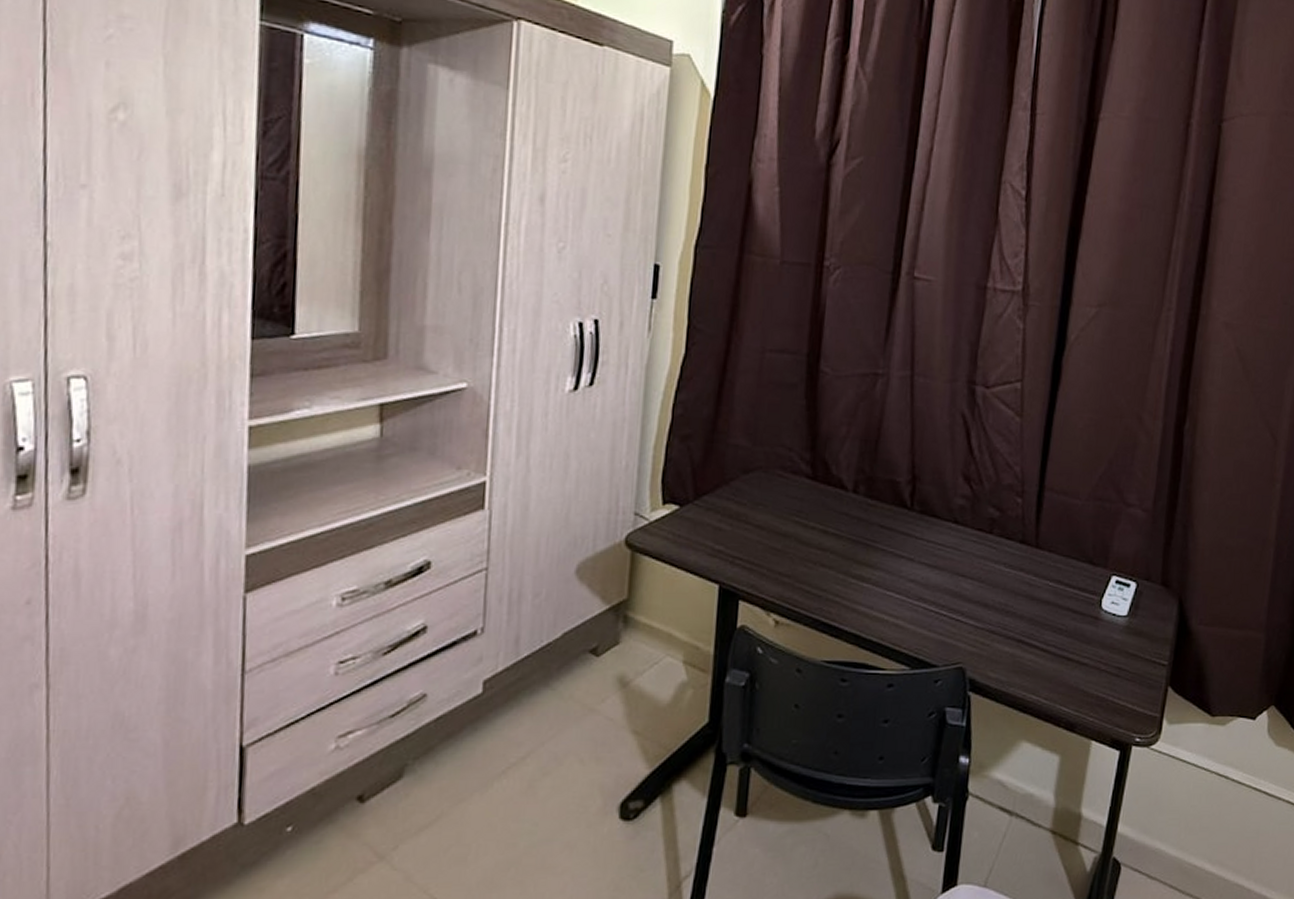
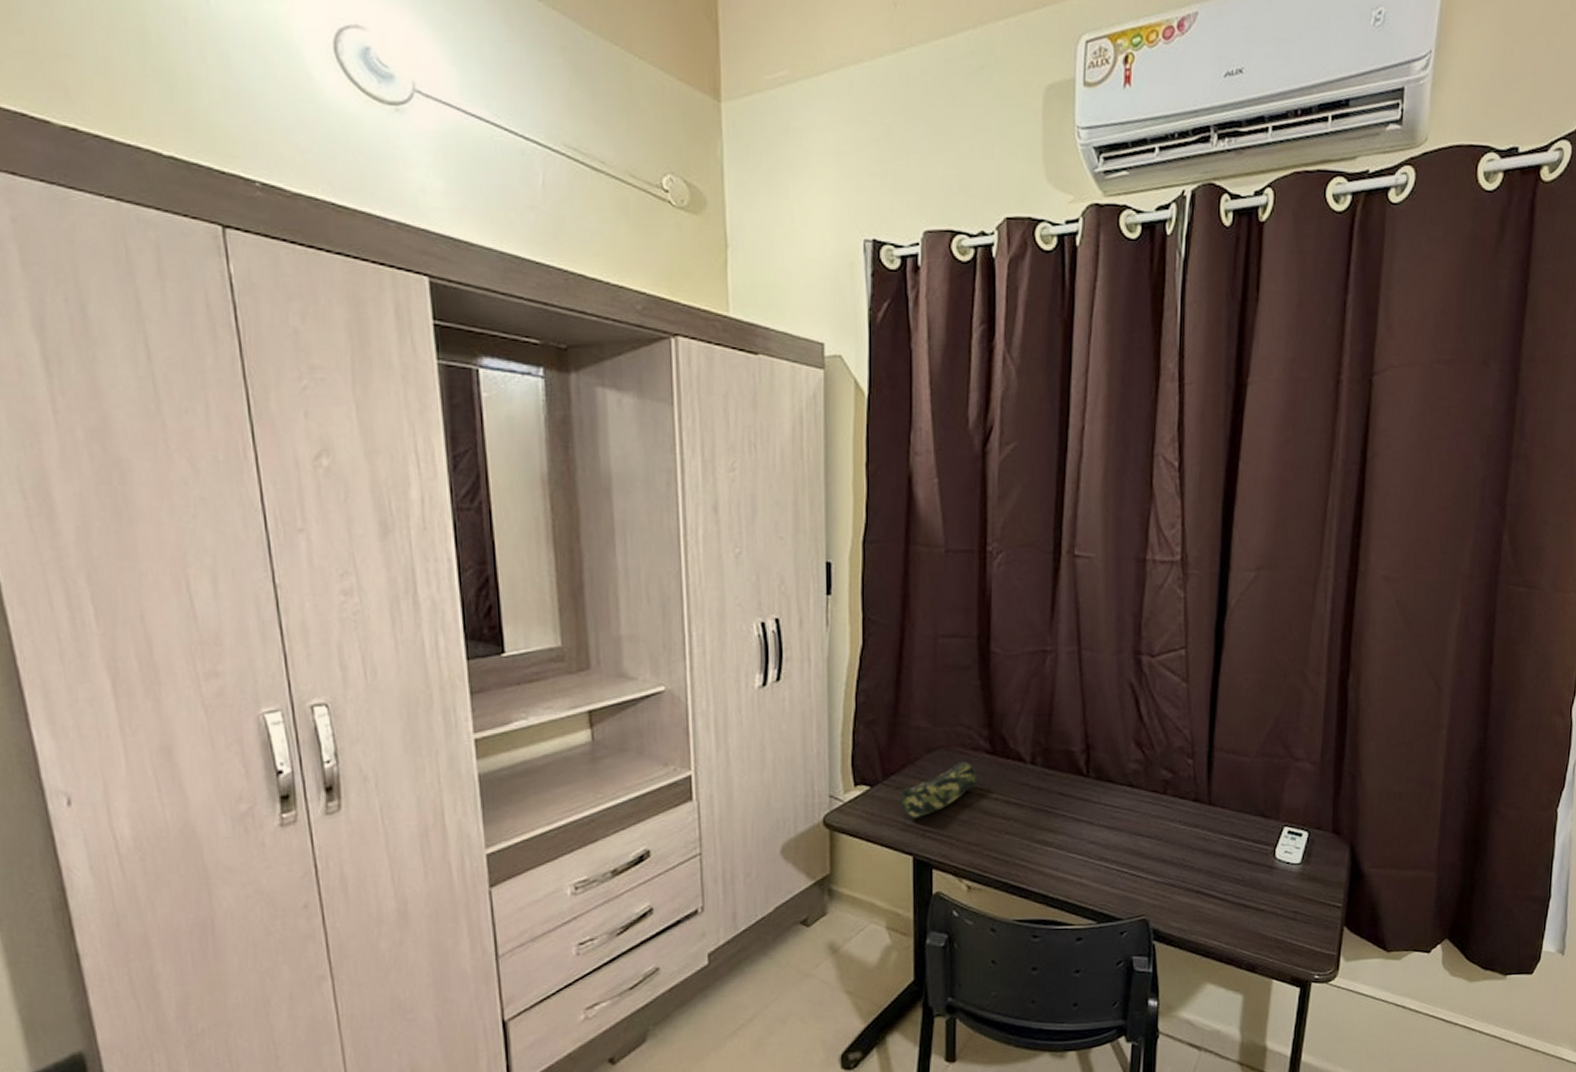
pencil case: none [710,485,796,544] -> present [900,762,978,819]

